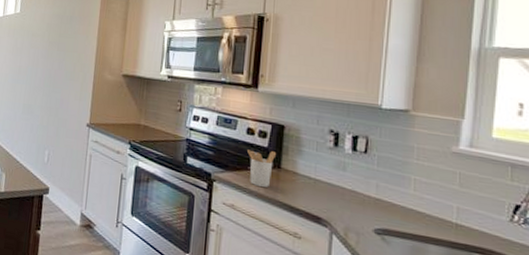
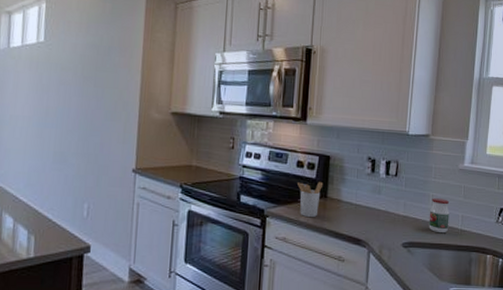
jar: none [410,182,439,225] -> present [429,198,450,234]

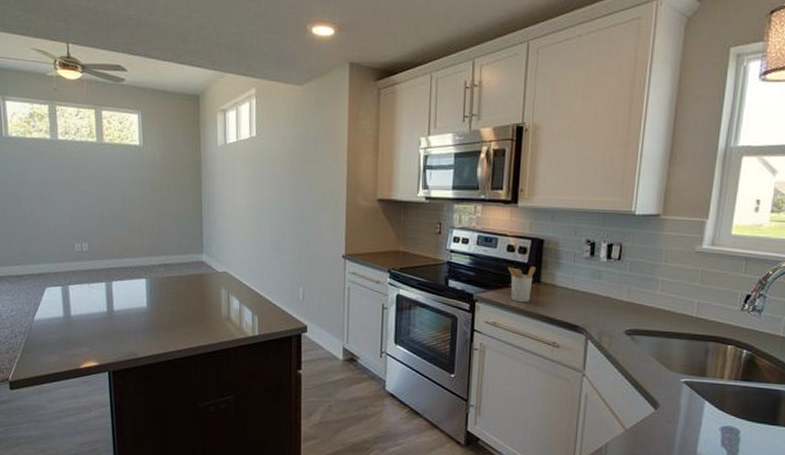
jar: present [429,198,450,234] -> none [657,283,683,321]

